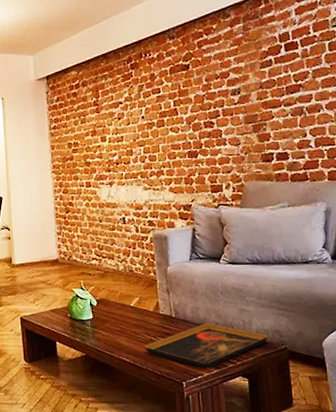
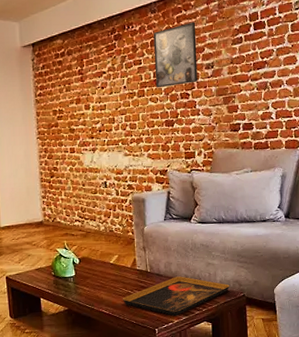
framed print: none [172,46,223,117] -> present [153,22,198,88]

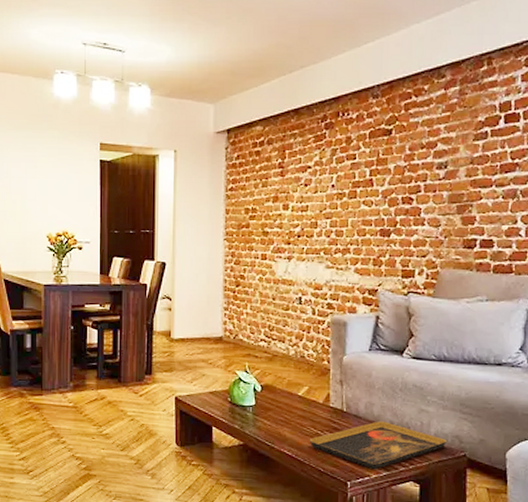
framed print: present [153,22,198,88] -> none [371,110,429,189]

